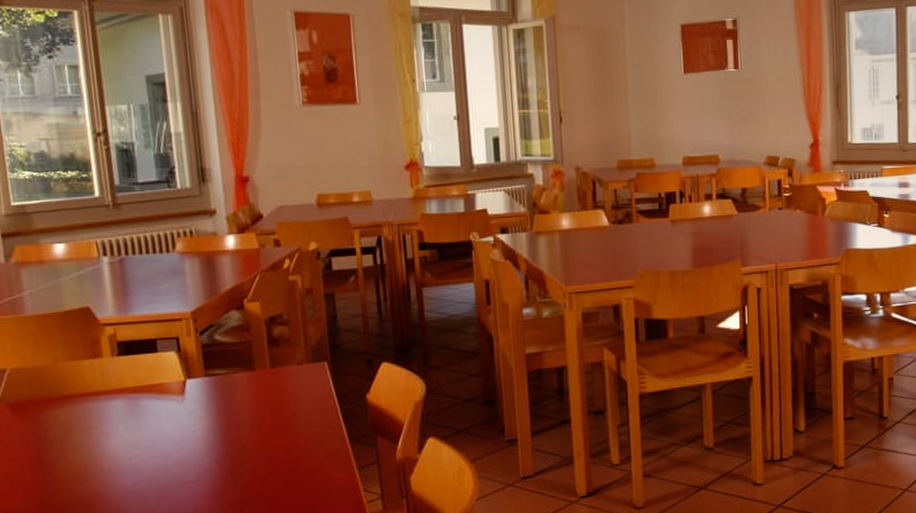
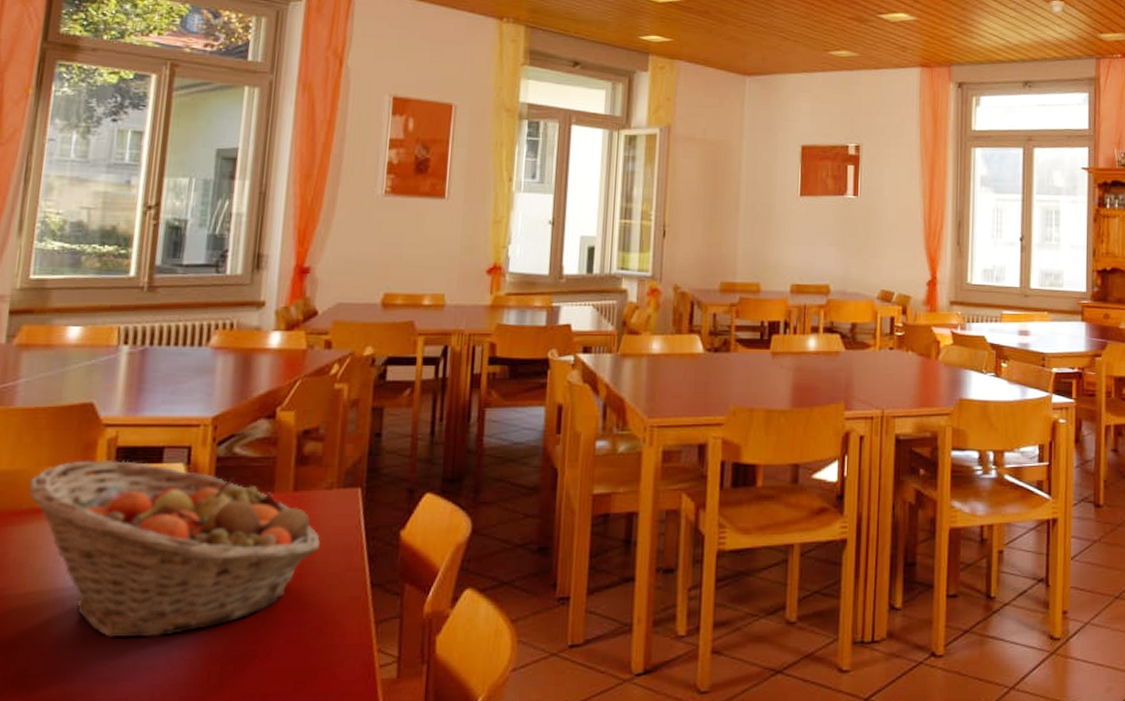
fruit basket: none [52,352,301,492] -> present [28,459,320,638]

